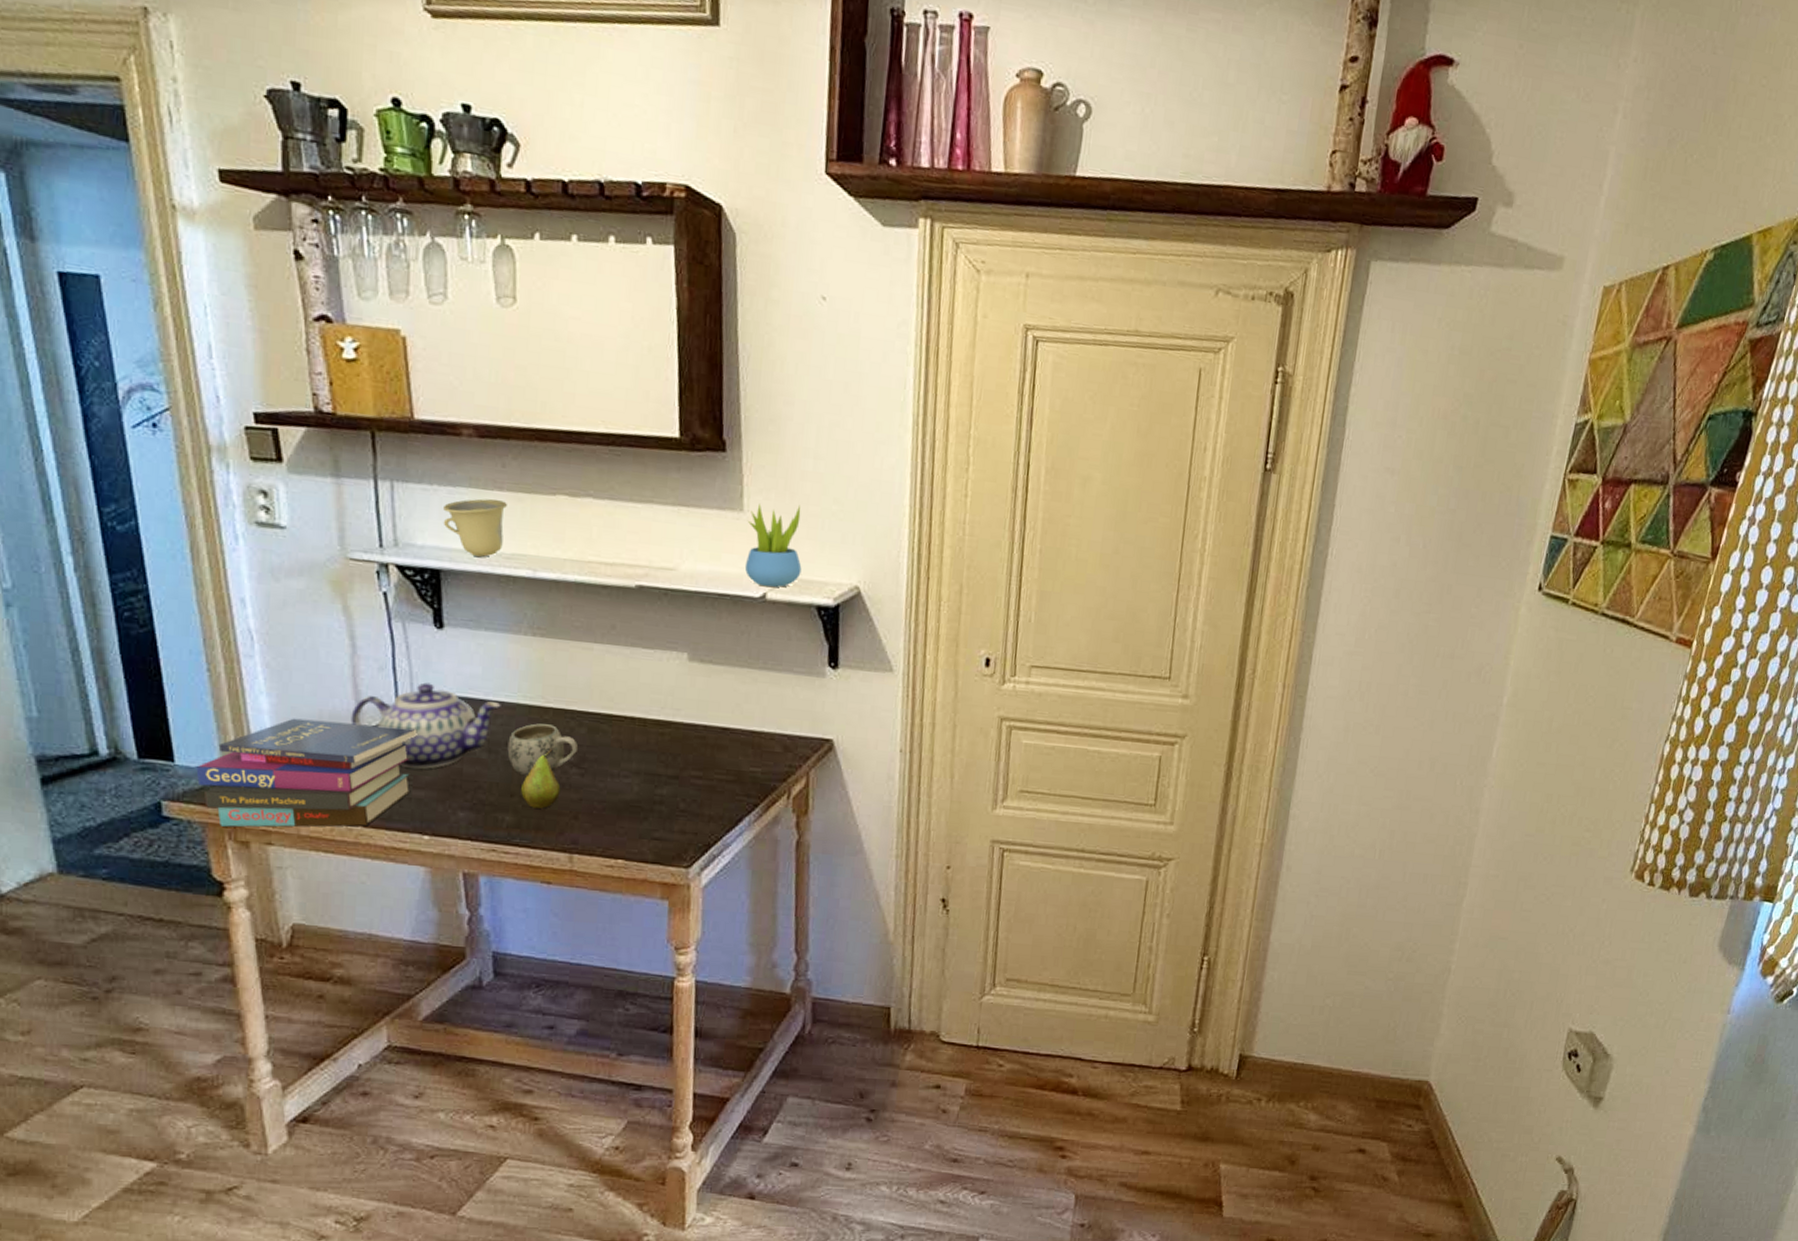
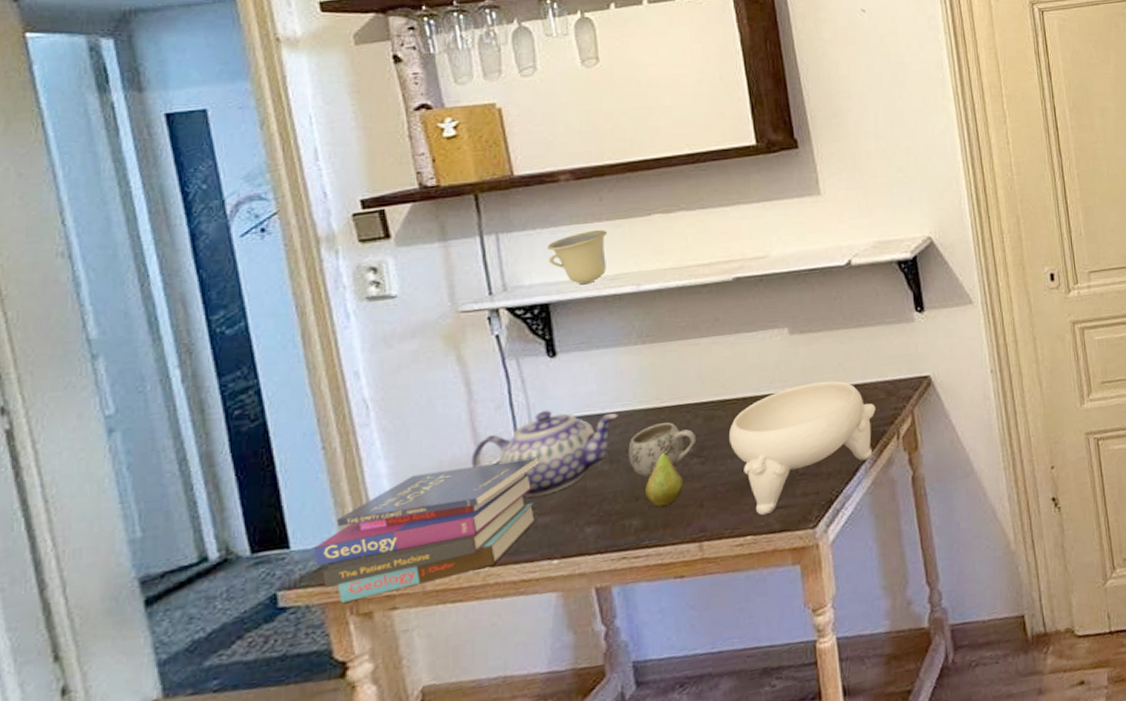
bowl: none [611,717,770,843] -> present [728,380,876,516]
succulent plant: present [744,504,802,588] -> none [825,179,879,255]

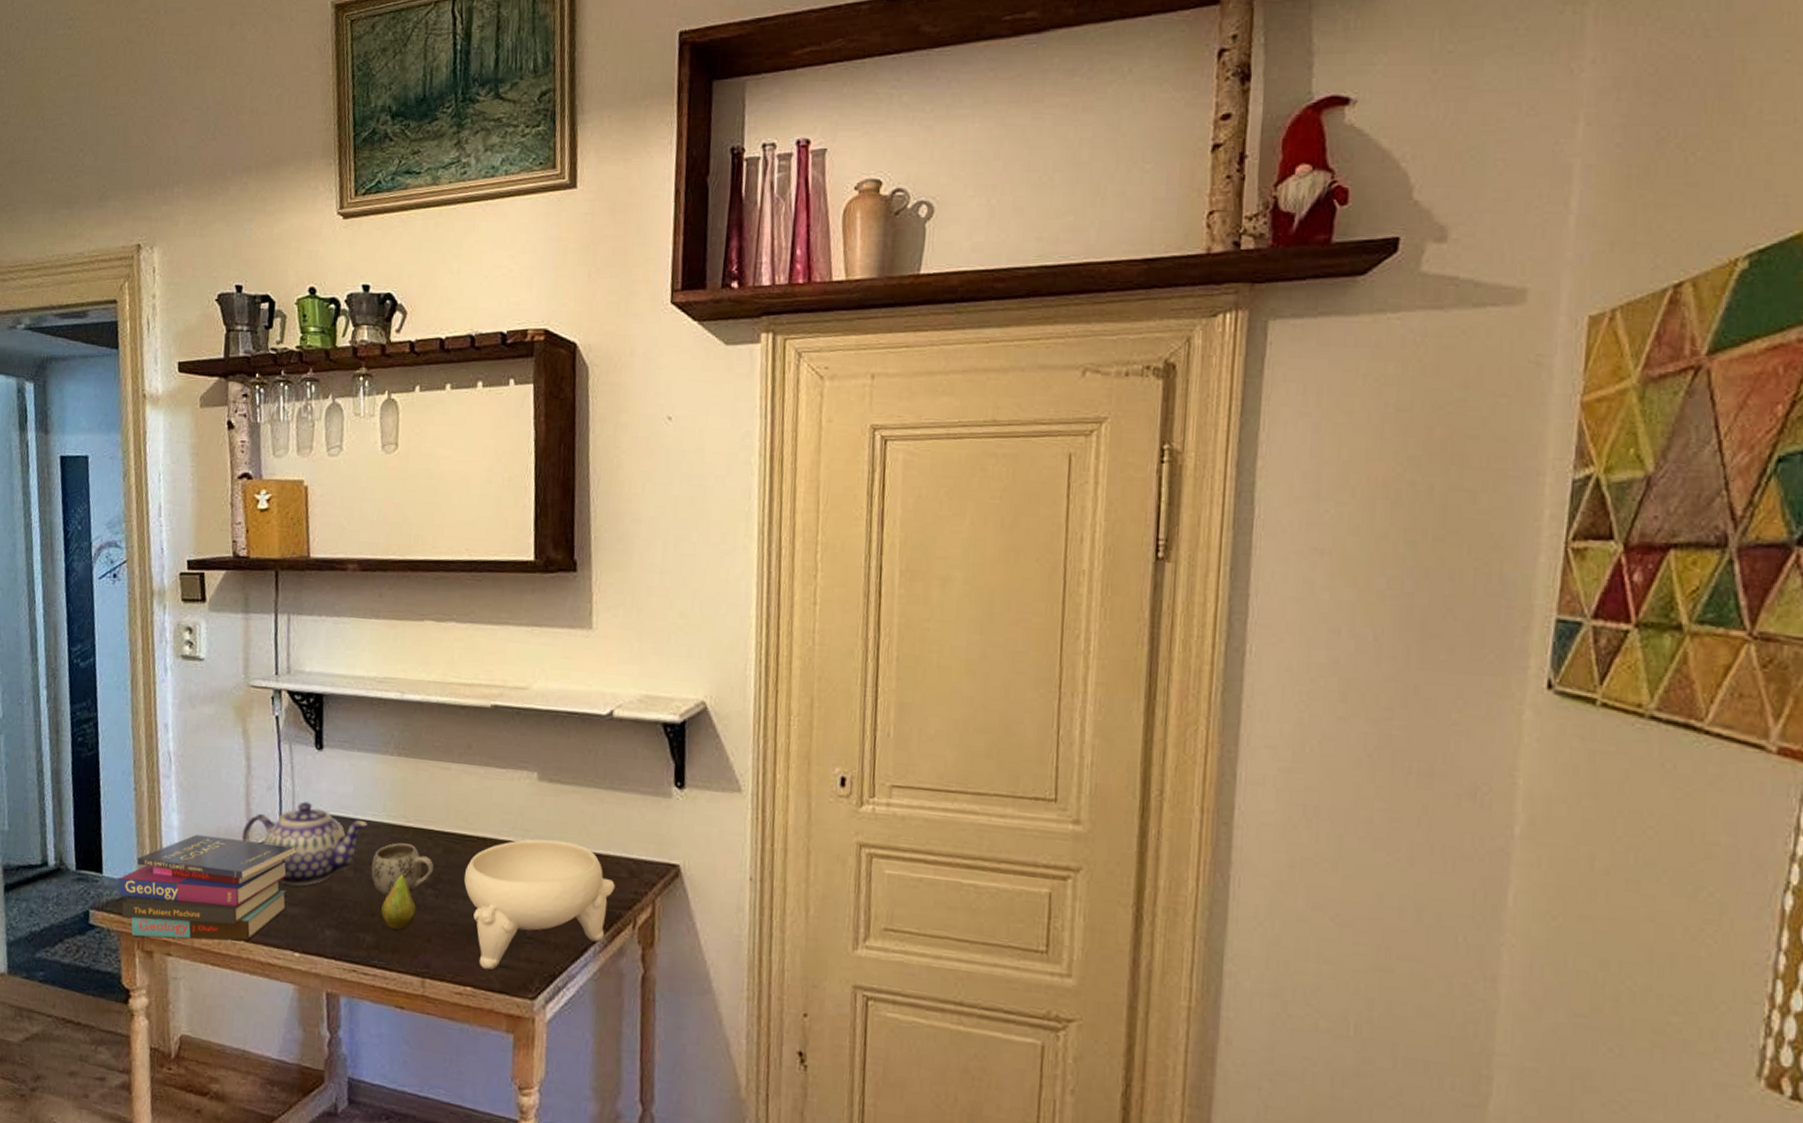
cup: present [548,229,607,284] -> none [328,626,382,681]

